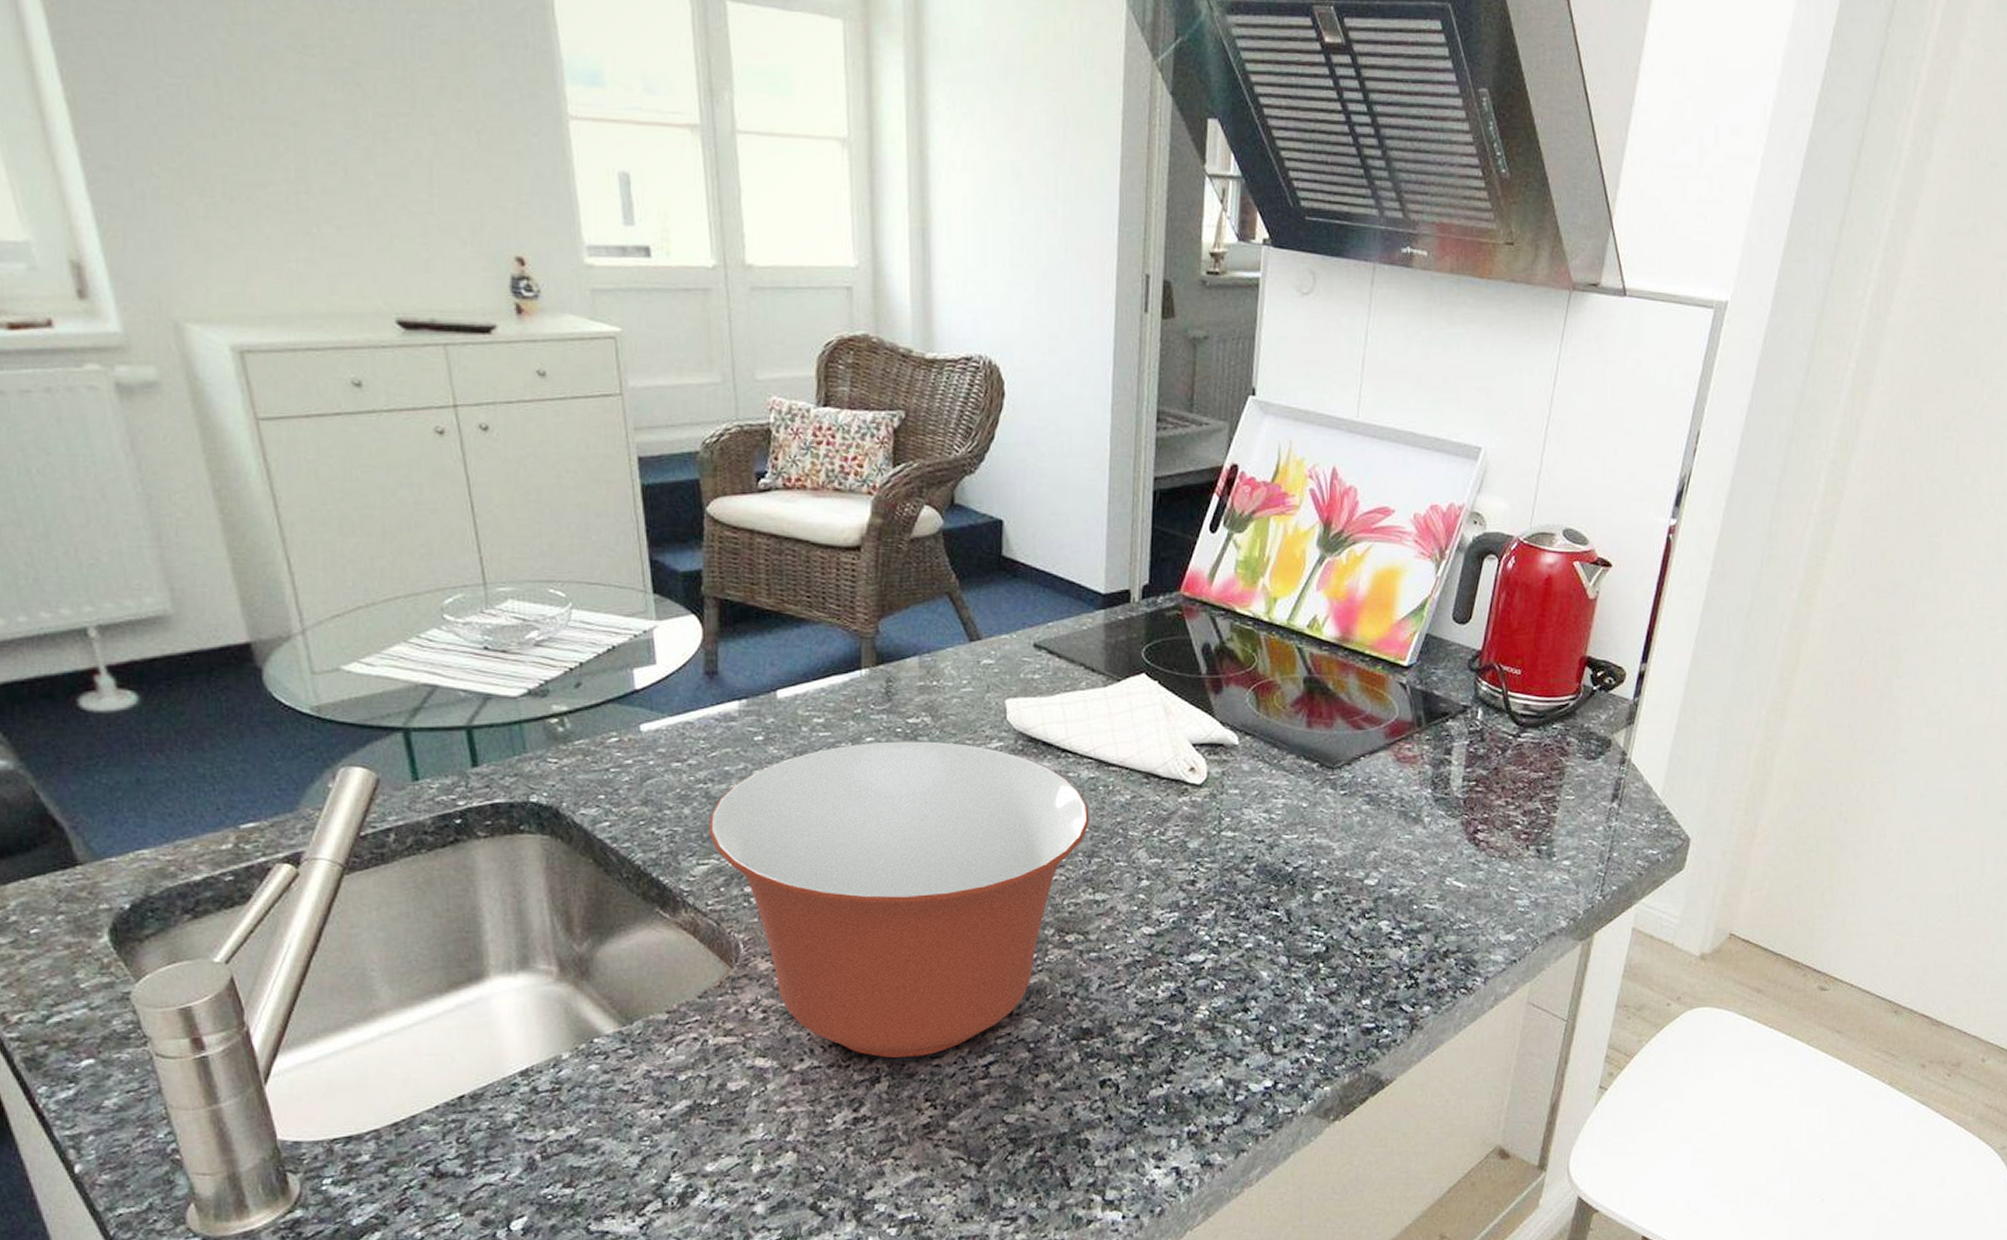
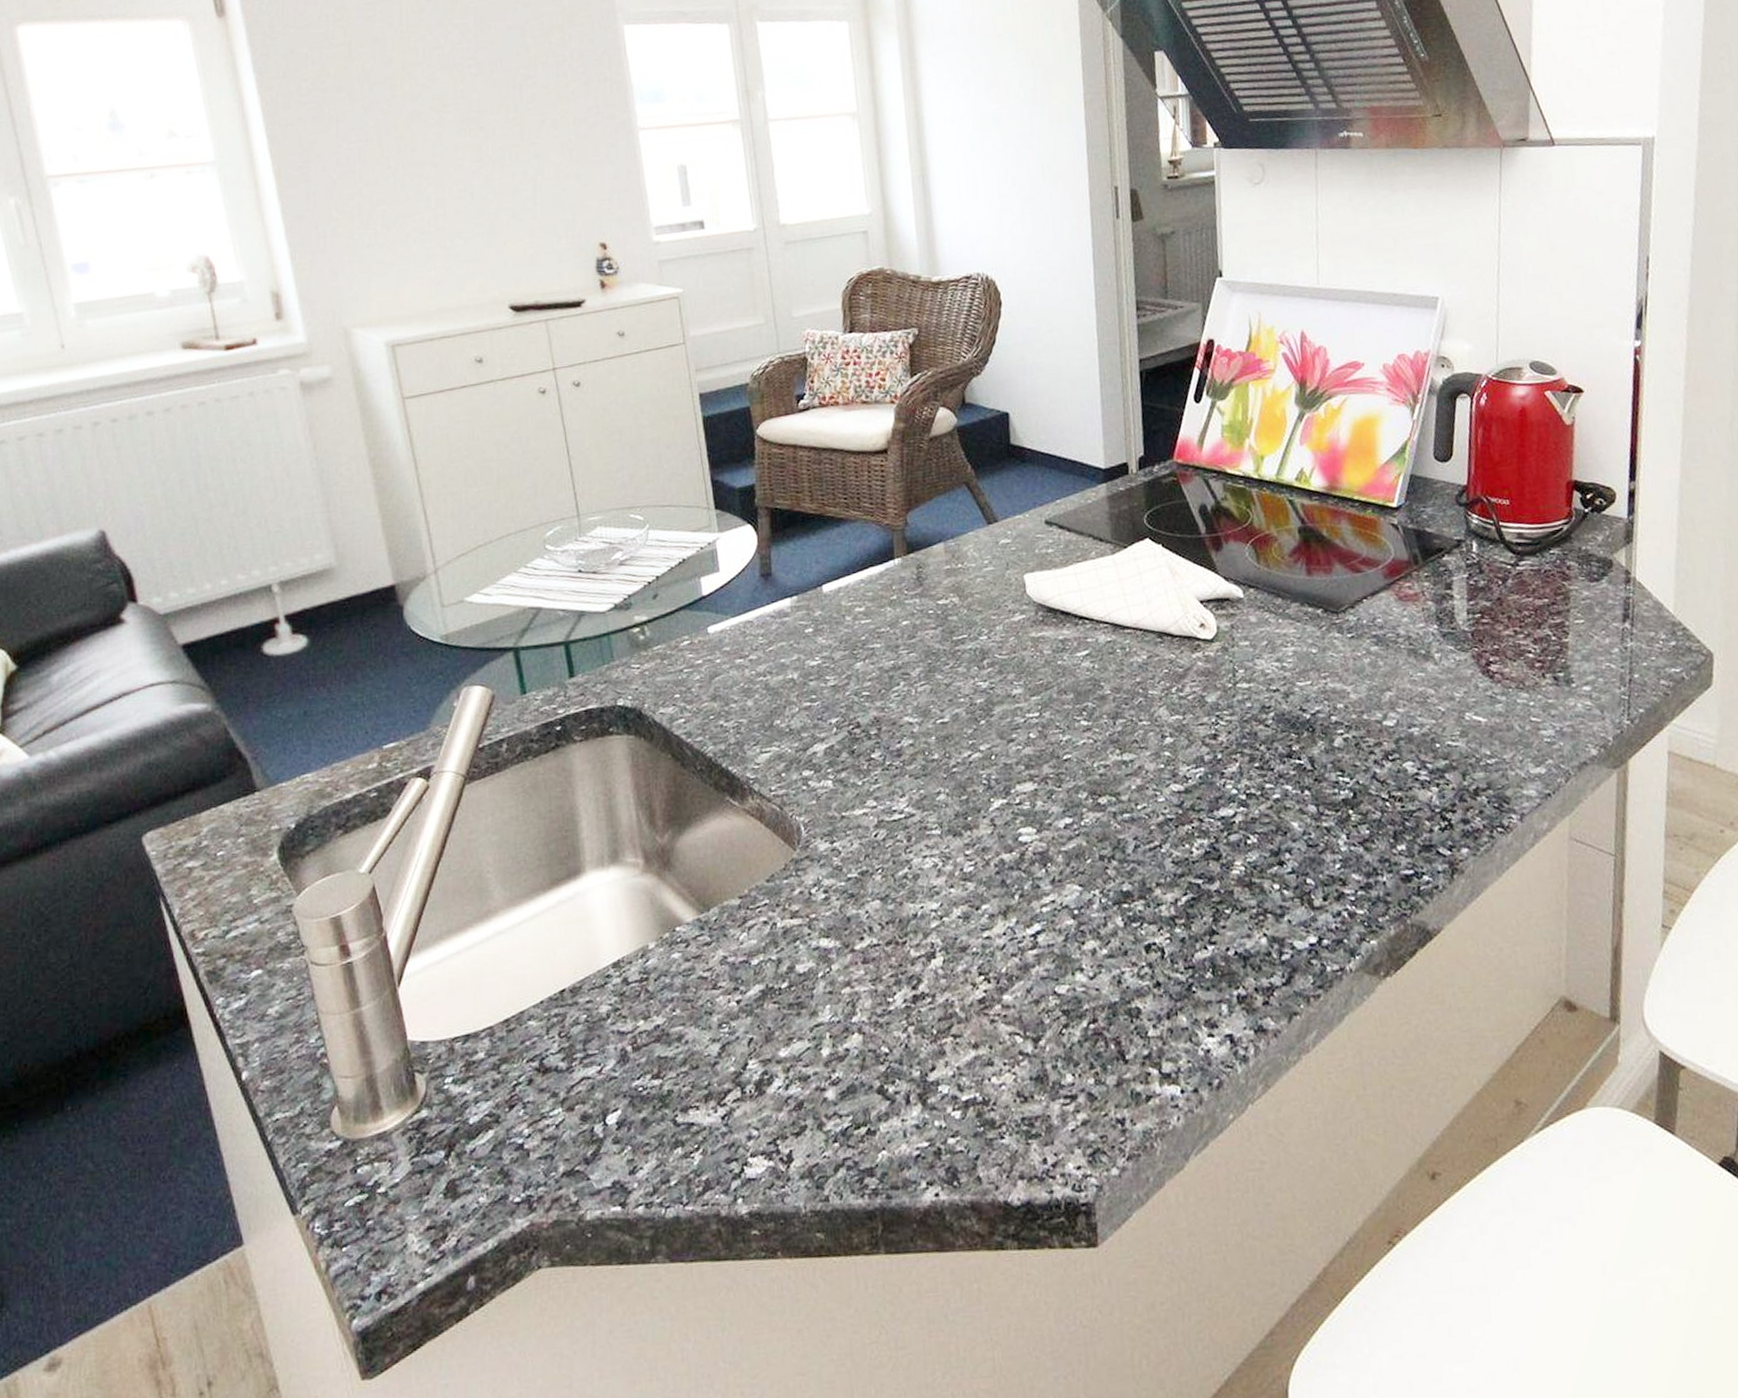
mixing bowl: present [708,741,1089,1058] -> none [769,619,1111,932]

